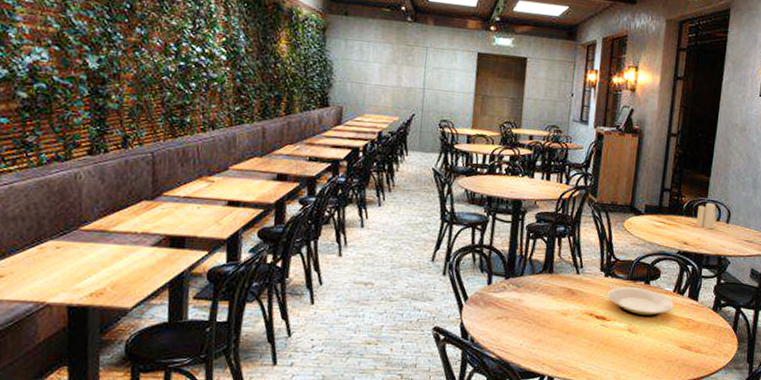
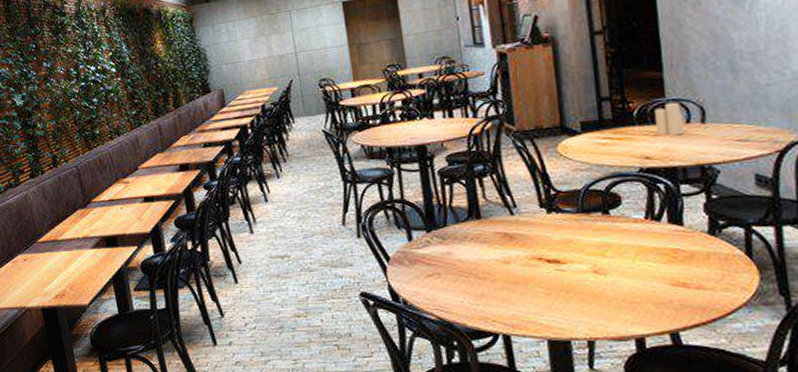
plate: present [608,286,674,317] -> none [556,220,650,255]

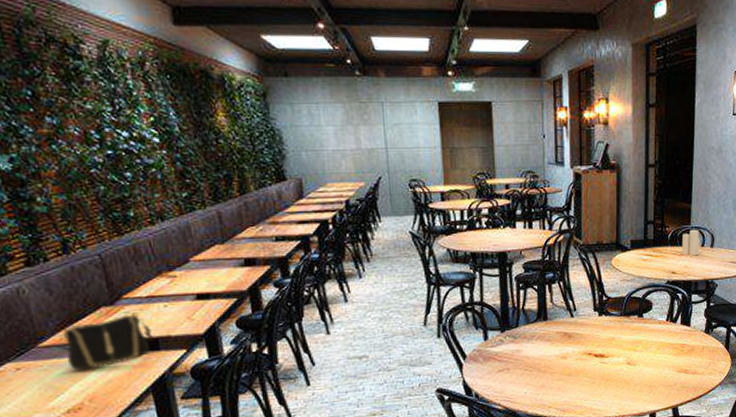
handbag: none [49,214,113,262] -> present [56,312,153,370]

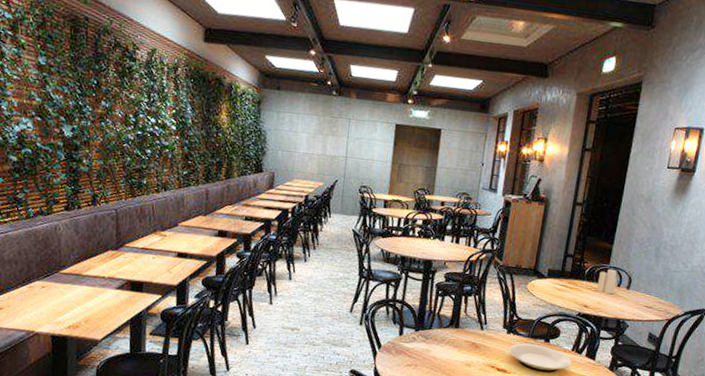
handbag: present [56,312,153,370] -> none [72,258,140,297]
plate: none [604,321,668,349] -> present [509,343,572,373]

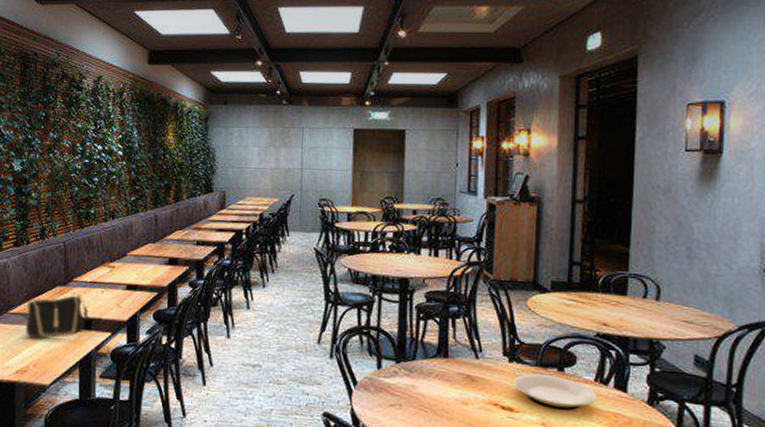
handbag: none [72,258,140,297] -> present [21,293,89,338]
candle: present [595,269,617,295] -> none [614,276,643,308]

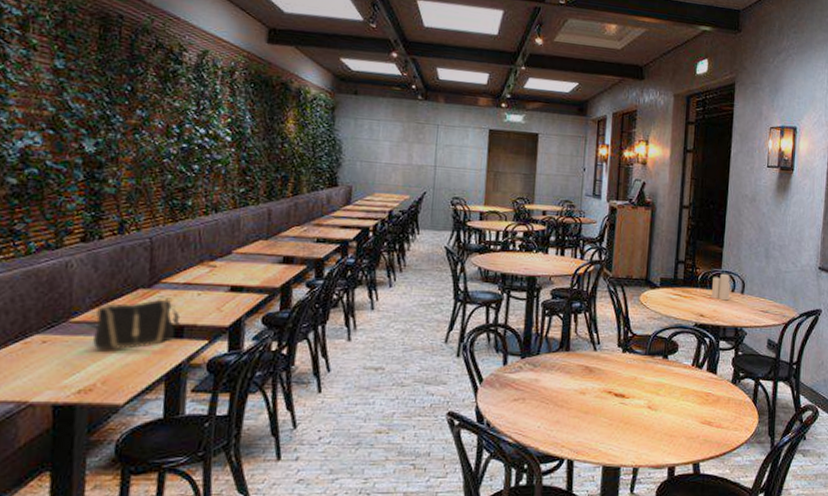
plate: present [514,373,596,410] -> none [626,362,693,393]
candle: none [614,276,643,308] -> present [709,273,731,301]

